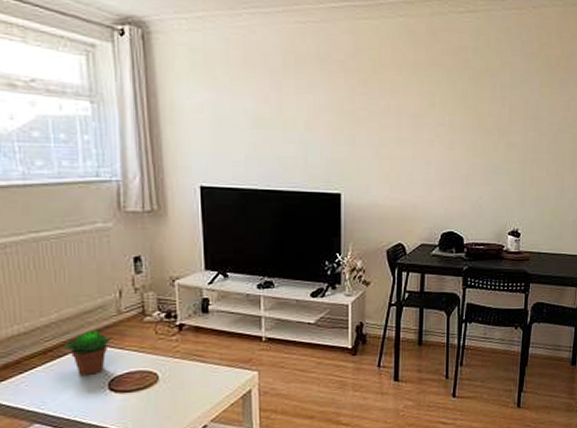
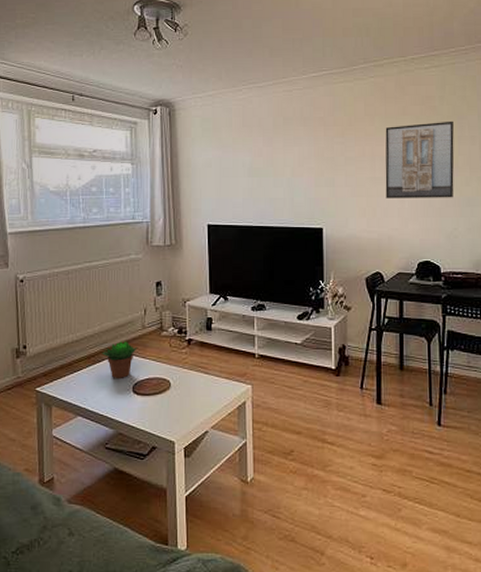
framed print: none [411,77,485,164] -> present [385,120,454,199]

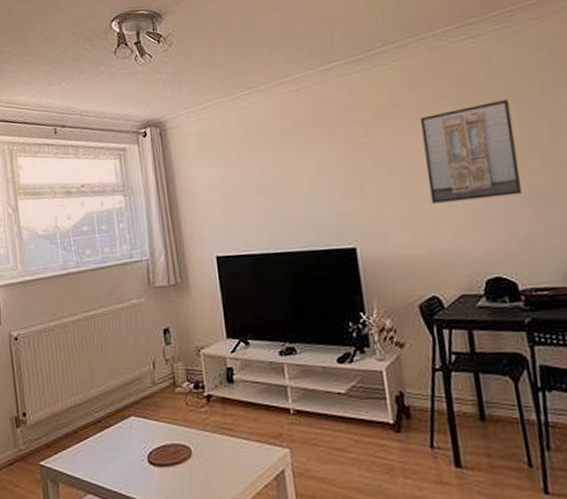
succulent plant: present [102,341,137,378] -> none [109,401,149,447]

